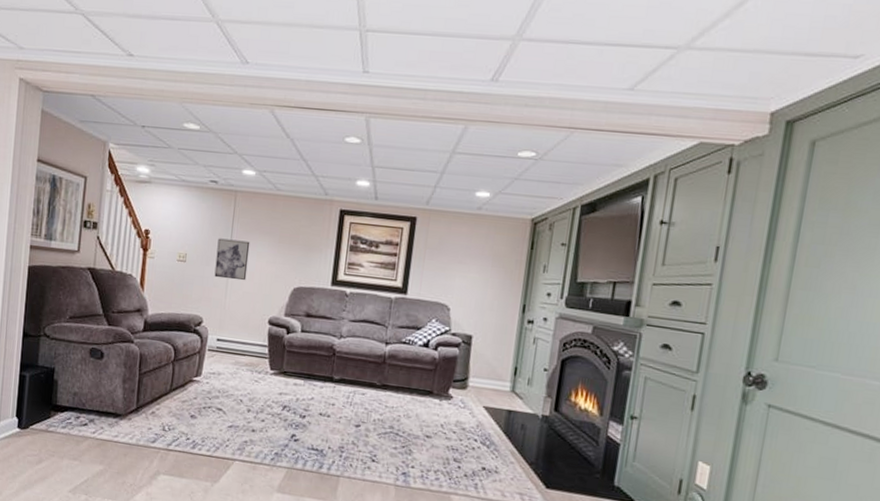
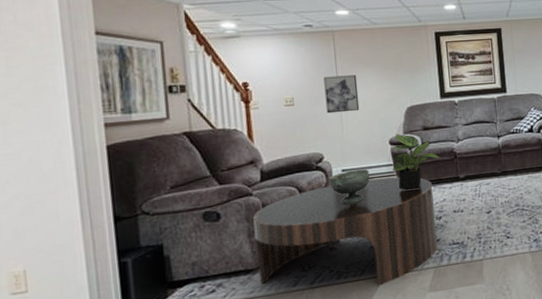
coffee table: none [125,351,303,469] -> present [253,176,437,286]
decorative bowl: none [203,341,243,376] -> present [329,169,370,203]
potted plant: none [266,314,319,380] -> present [392,133,441,191]

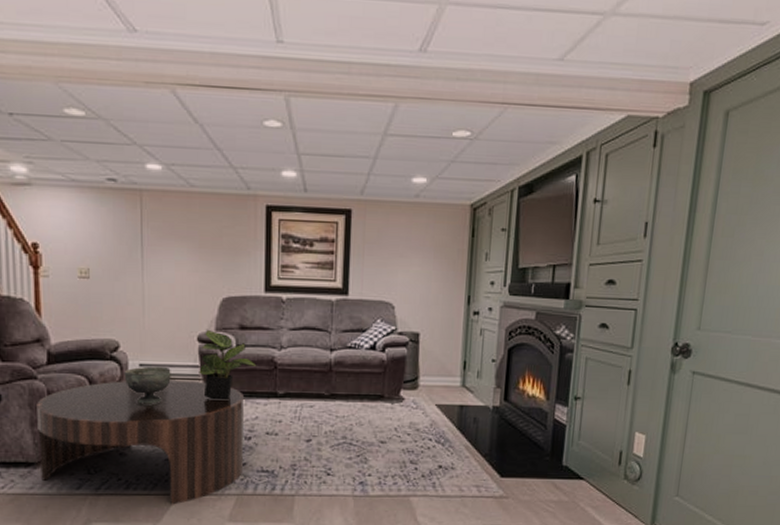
wall art: present [323,74,360,114] -> none [126,247,166,295]

